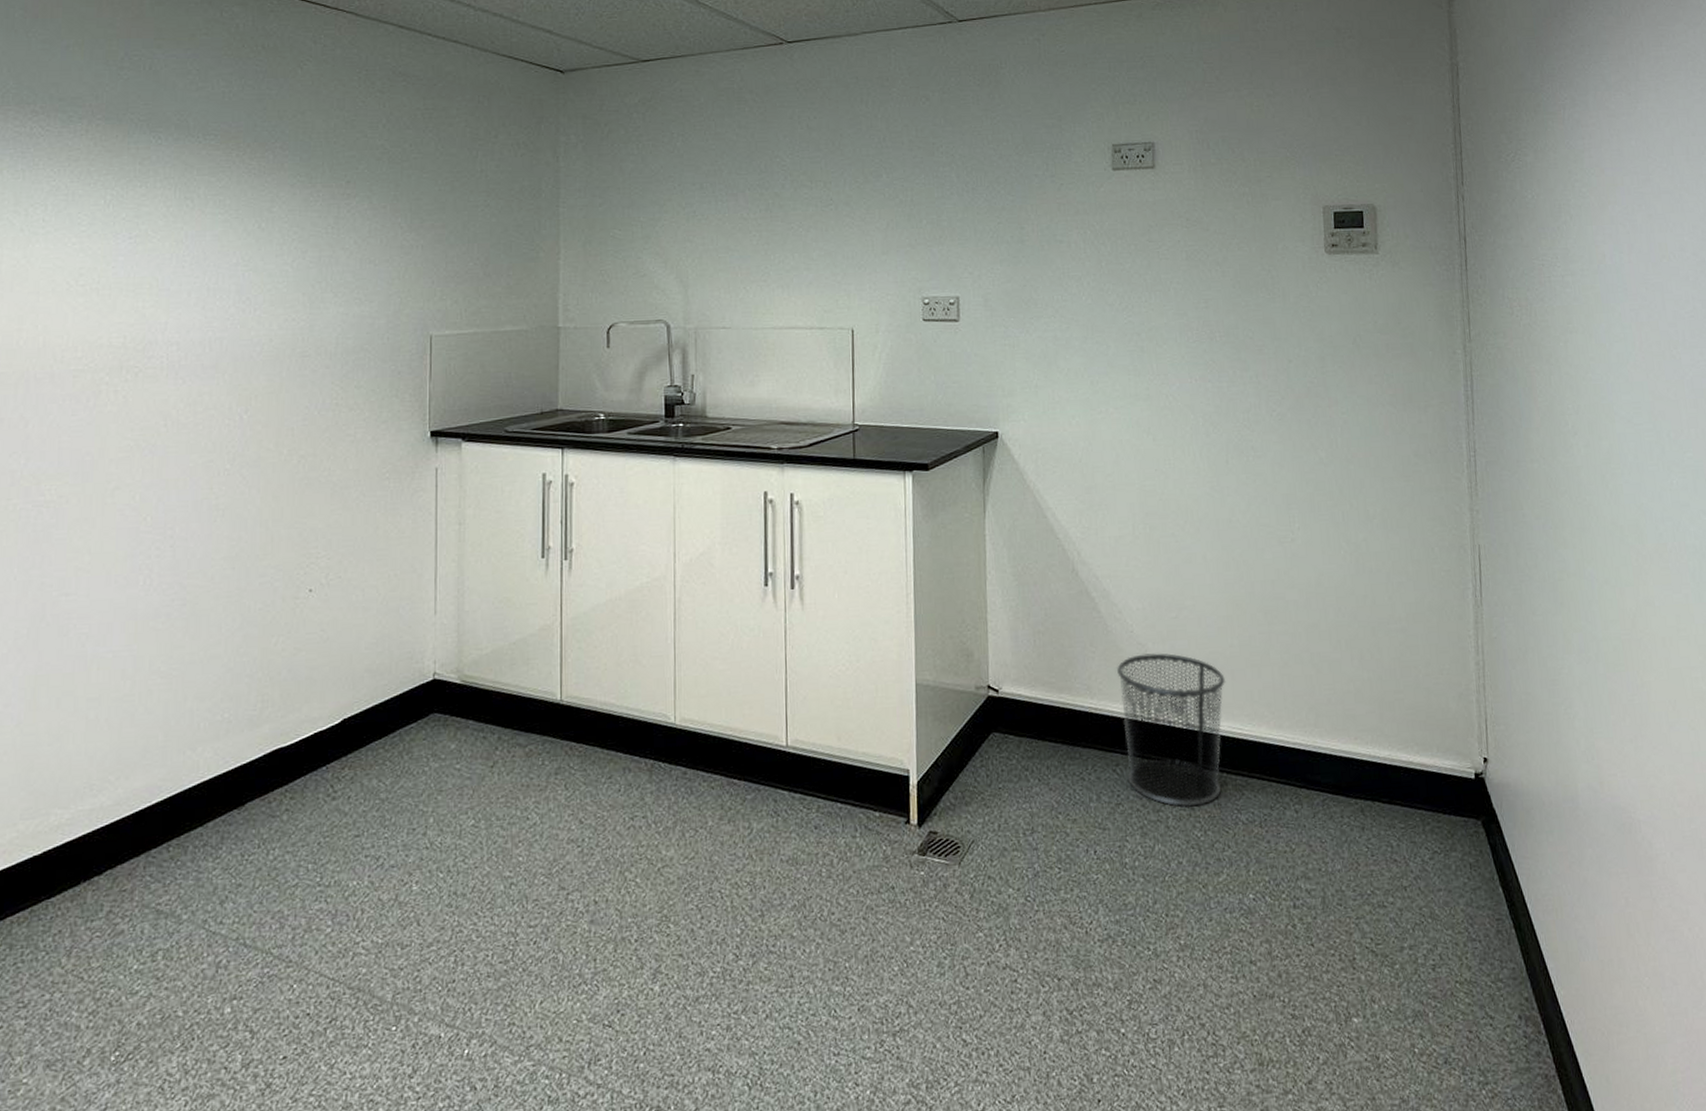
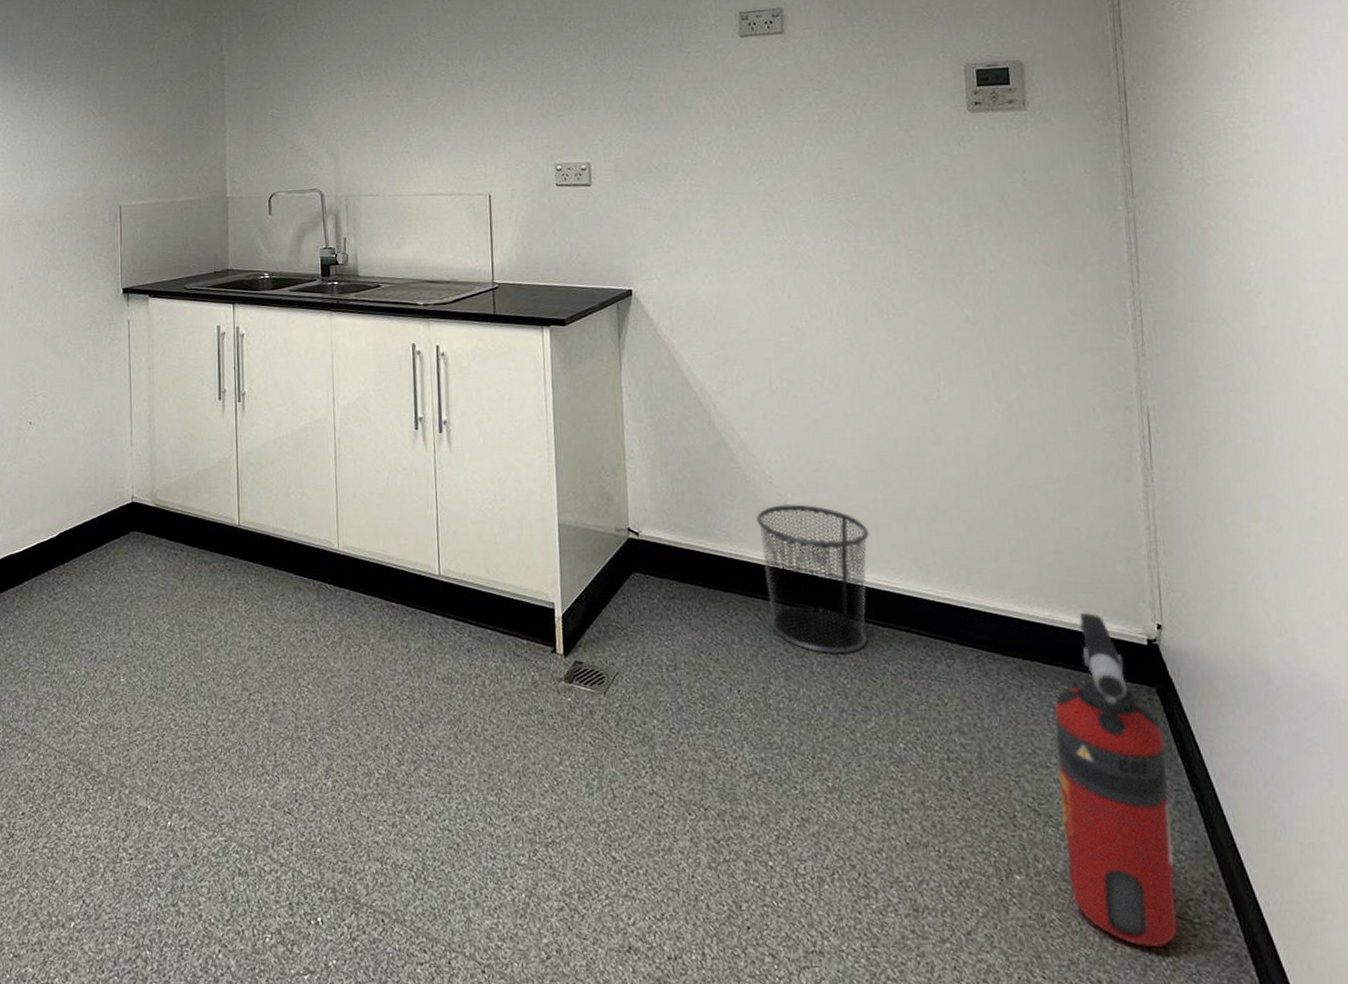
fire extinguisher: none [1392,749,1496,1078] -> present [1054,612,1178,948]

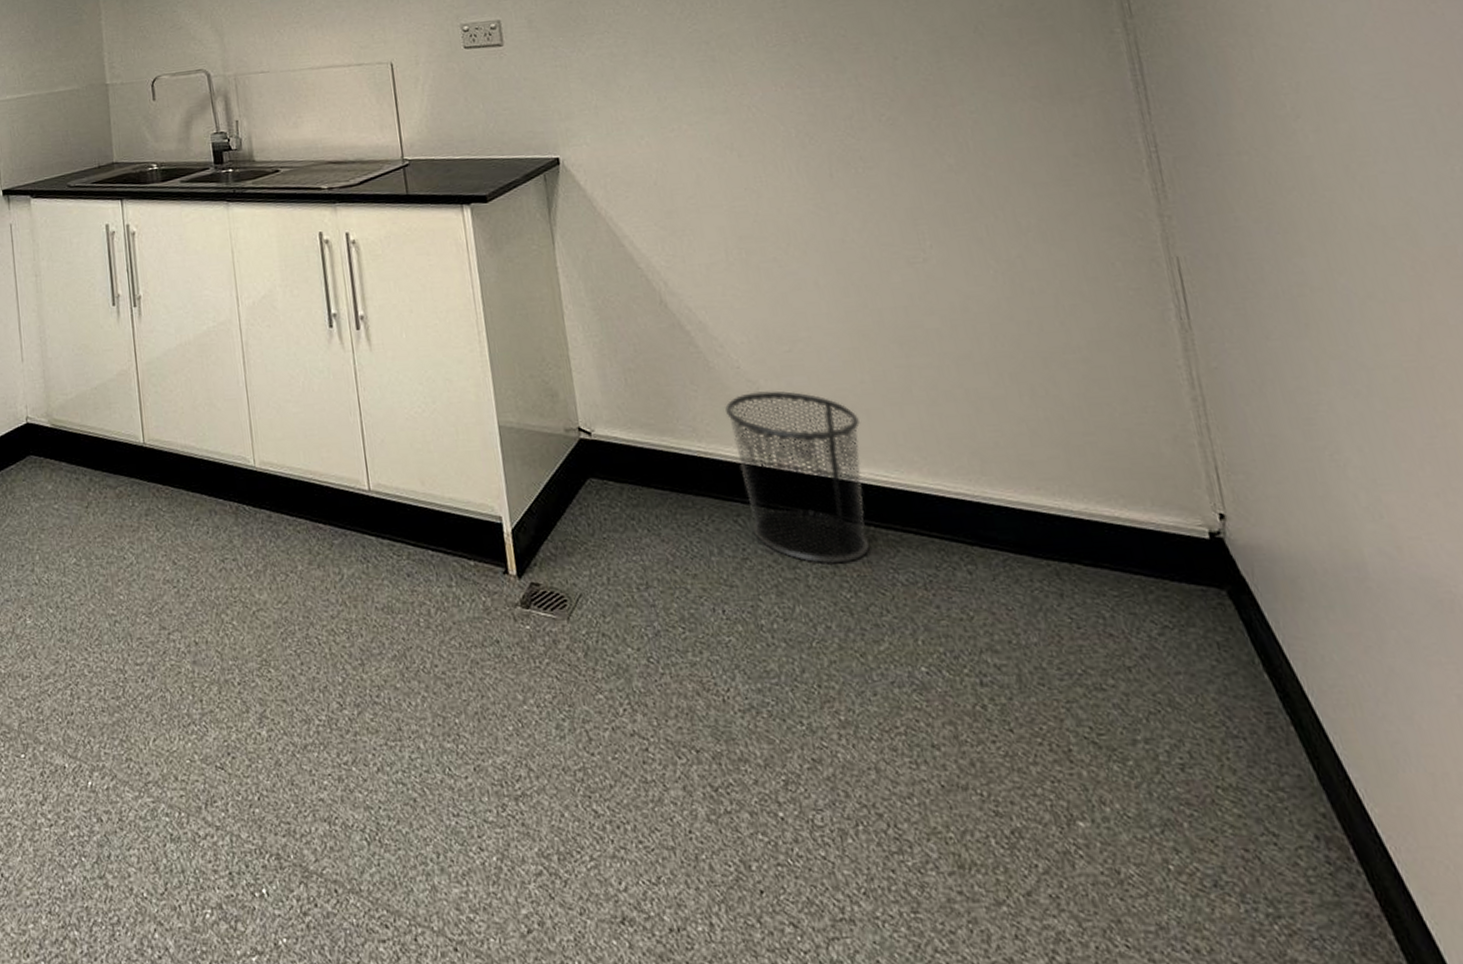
fire extinguisher: present [1054,612,1178,948] -> none [1104,502,1289,908]

